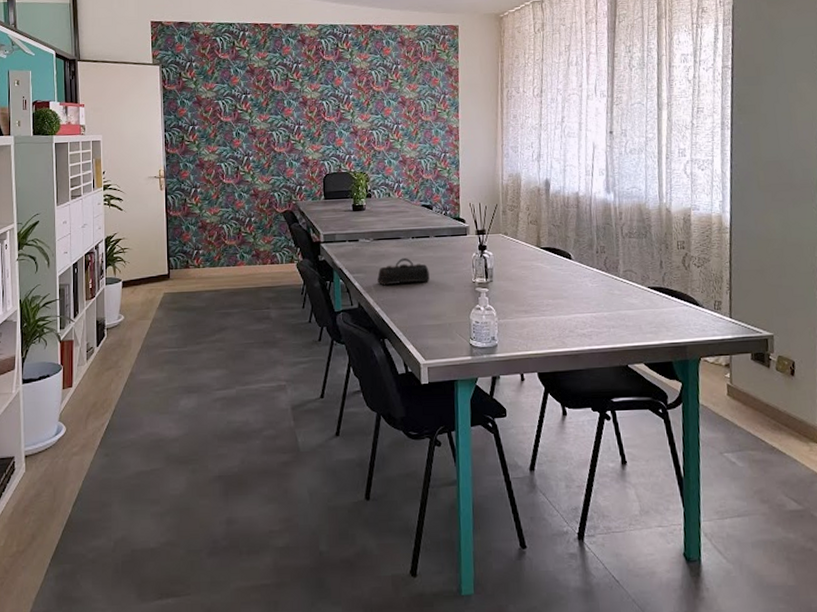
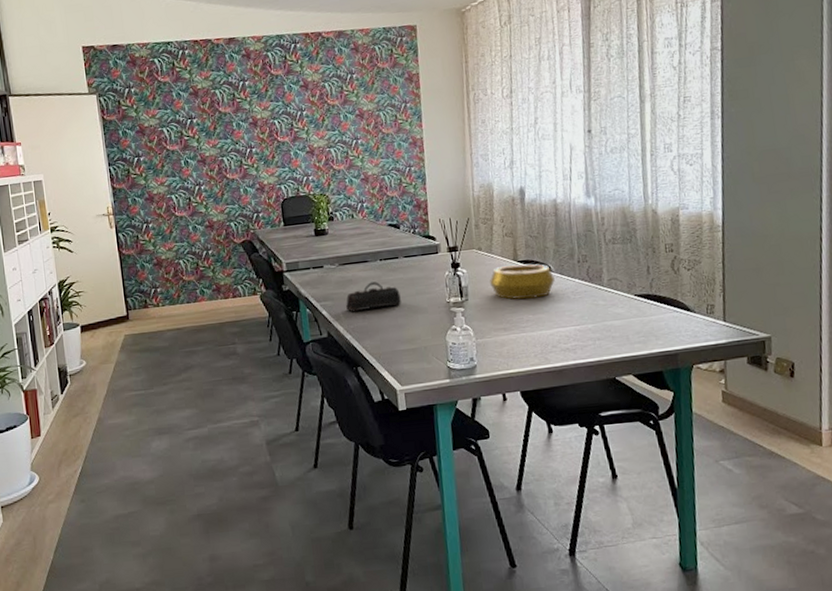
decorative bowl: none [514,250,574,284] -> present [490,263,555,300]

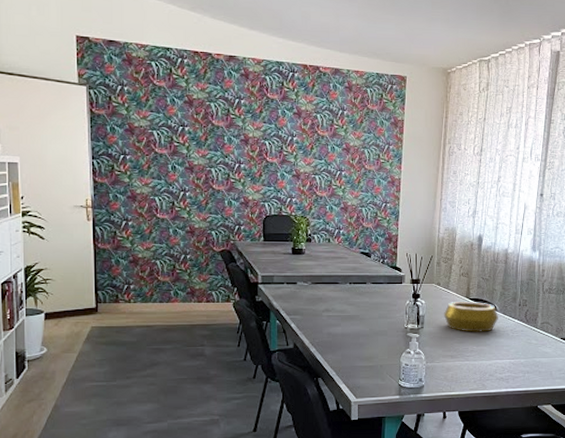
pencil case: present [345,281,401,313] -> none [313,302,364,328]

